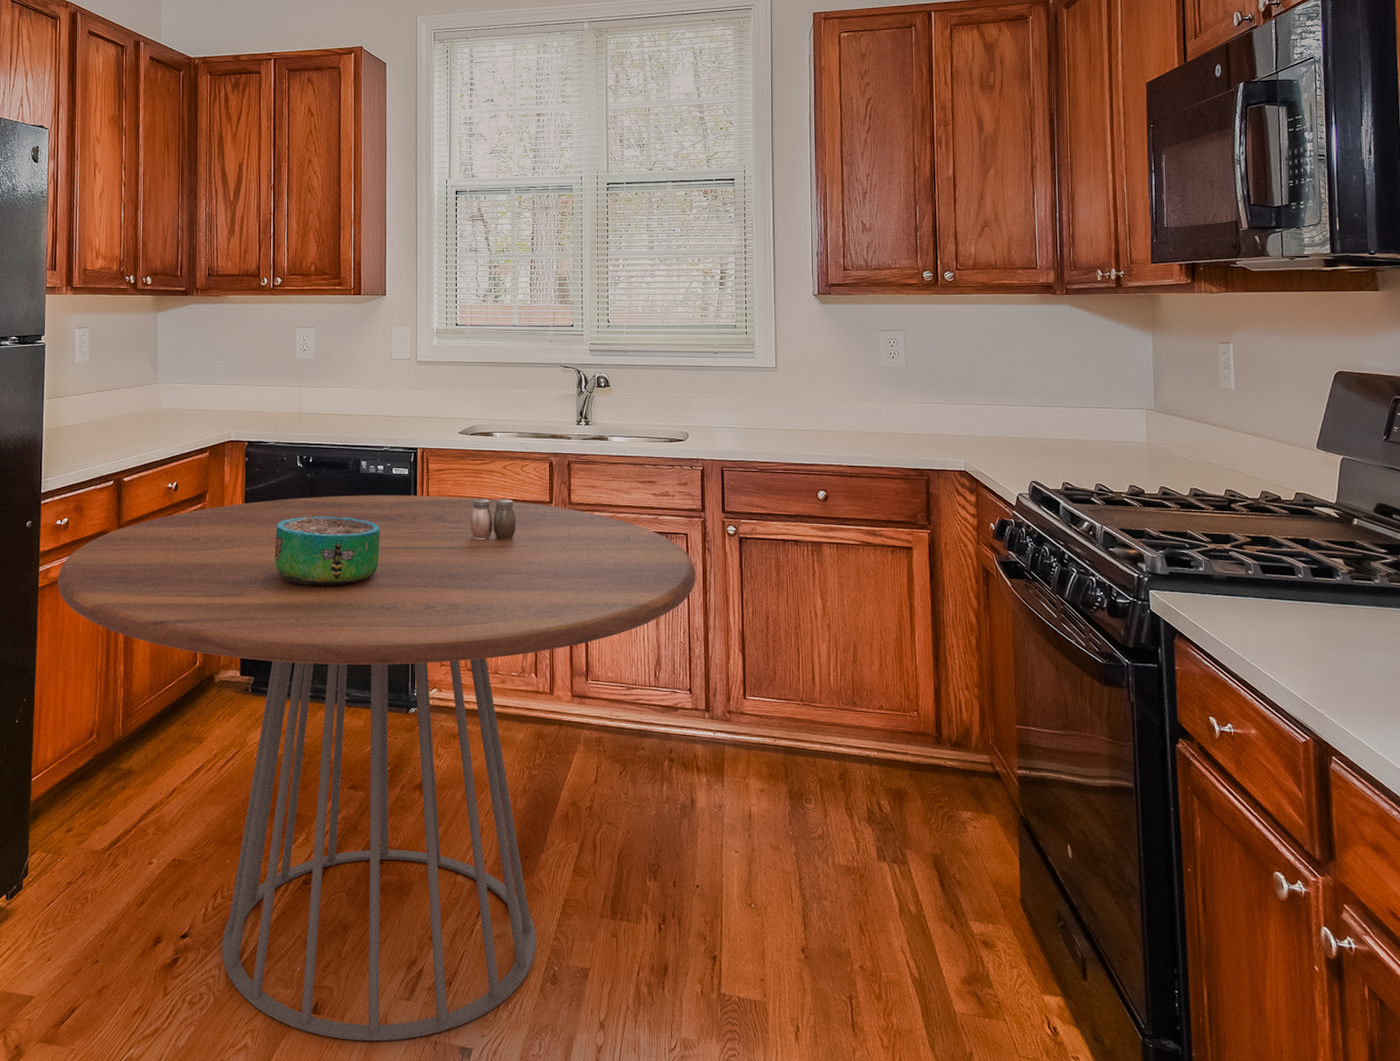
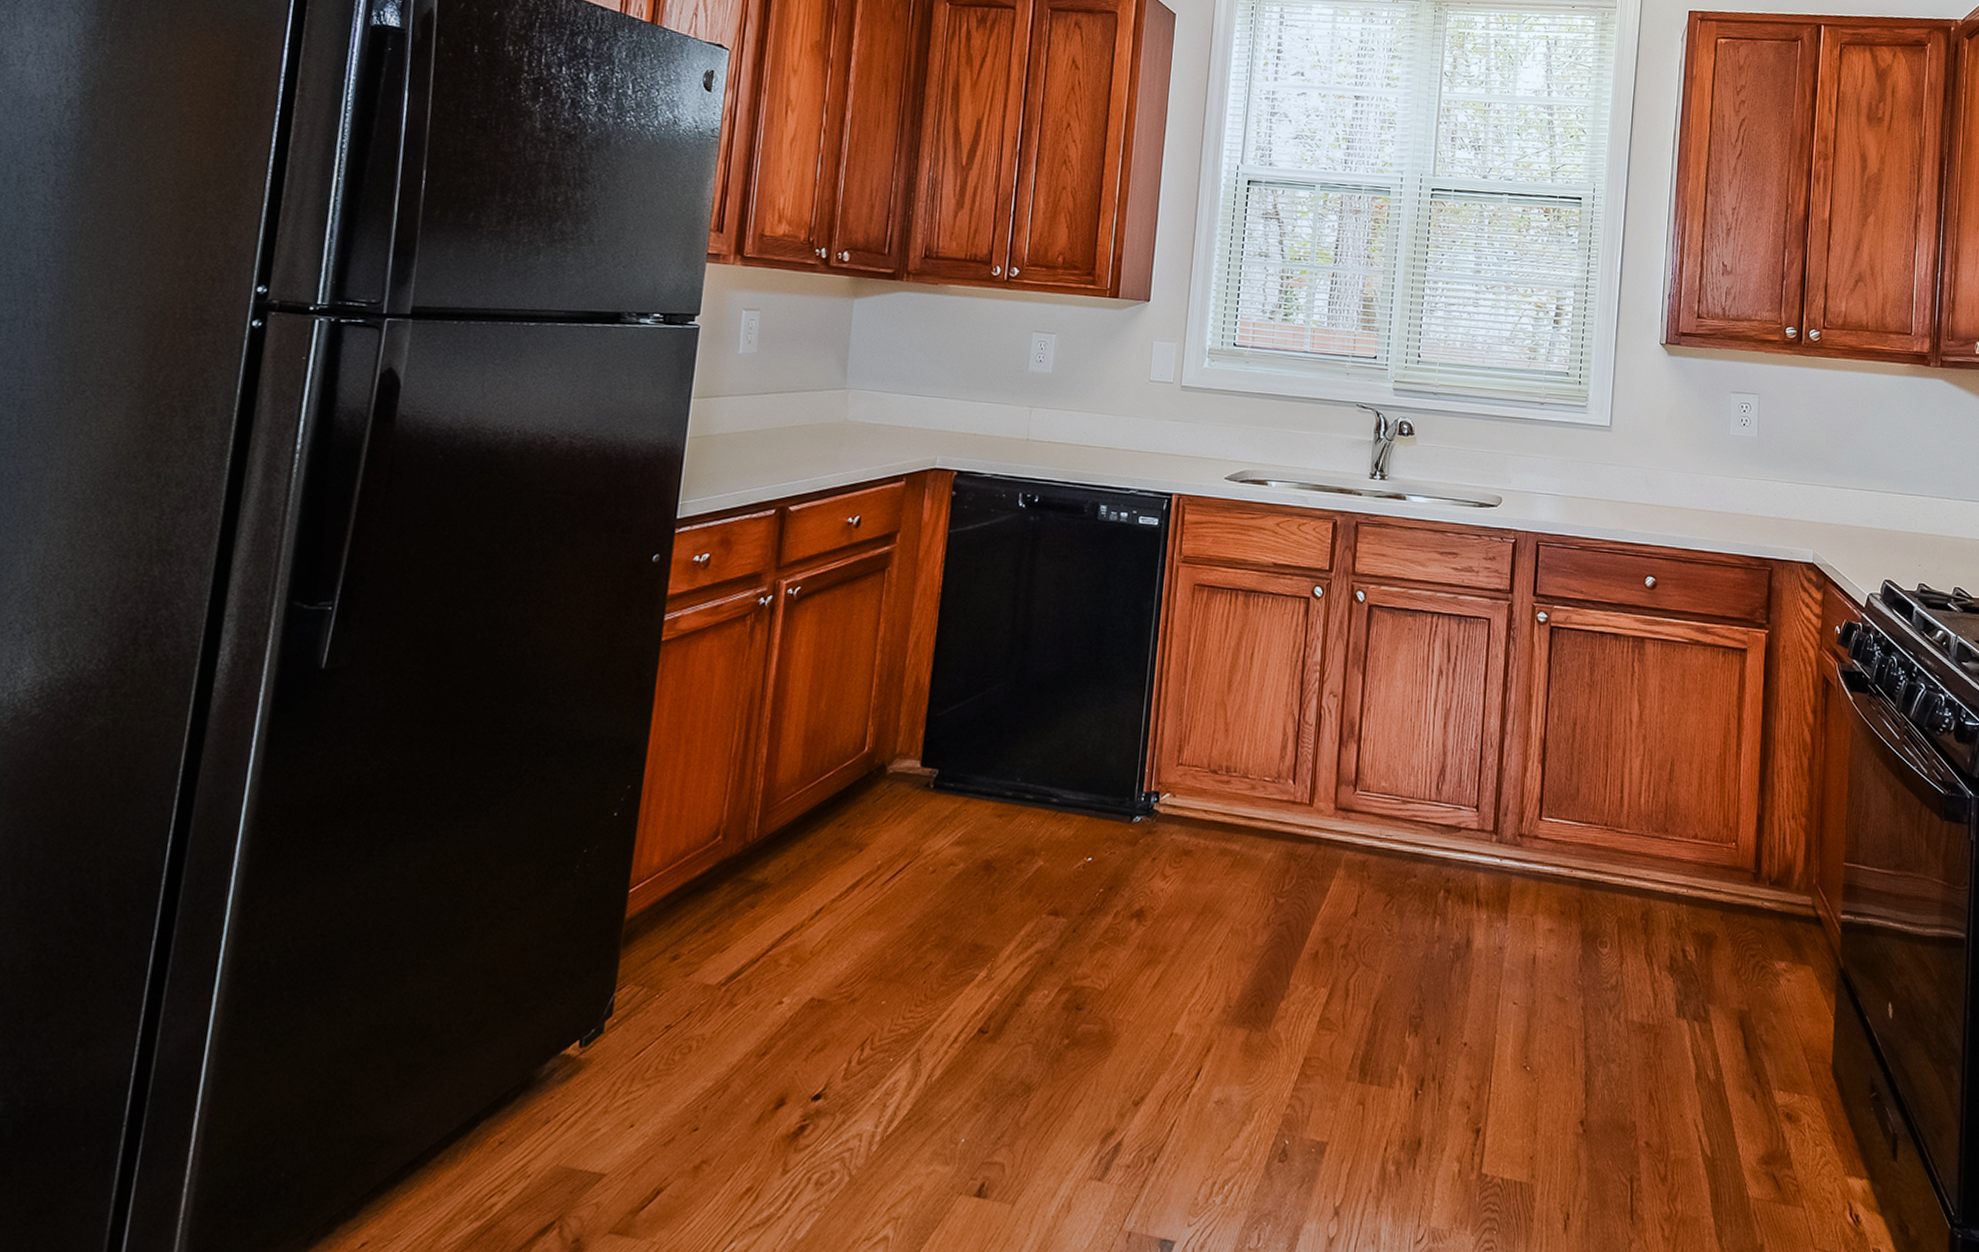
dining table: present [57,495,696,1042] -> none [687,546,1497,1232]
decorative bowl: present [274,516,381,586] -> none [977,570,1117,659]
salt and pepper shaker: present [470,499,516,541] -> none [1229,561,1287,615]

